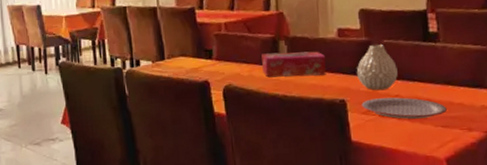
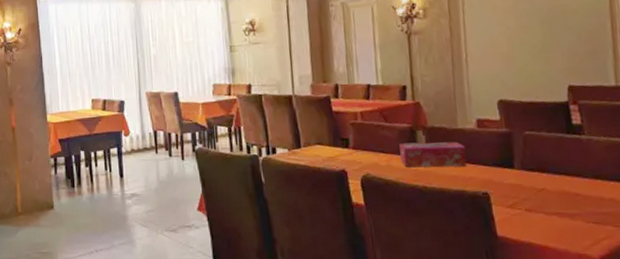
vase: present [356,44,398,91] -> none [498,135,543,184]
plate: present [361,97,447,119] -> none [505,191,598,214]

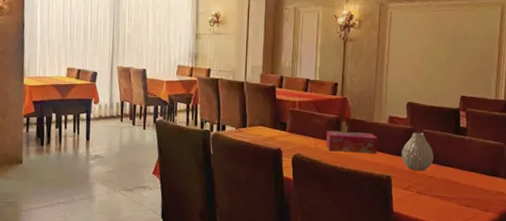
vase: none [498,135,543,184] -> present [401,132,433,171]

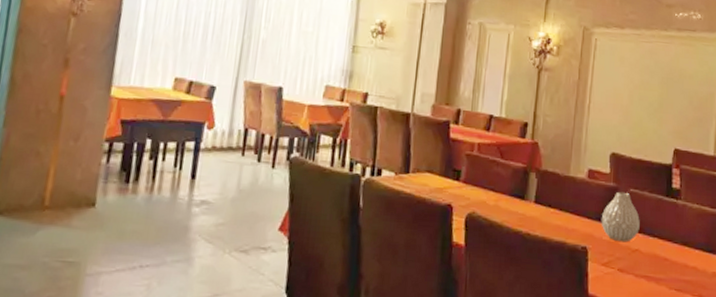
tissue box: present [326,131,378,154] -> none [509,183,574,217]

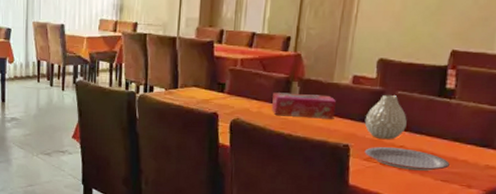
tissue box: none [509,183,574,217] -> present [272,92,337,119]
plate: none [602,250,681,278] -> present [364,147,450,171]

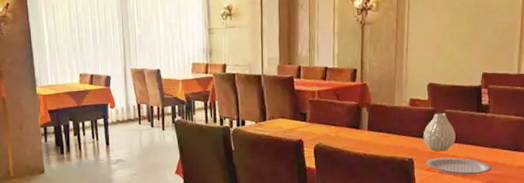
tissue box: present [272,92,337,119] -> none [347,117,400,138]

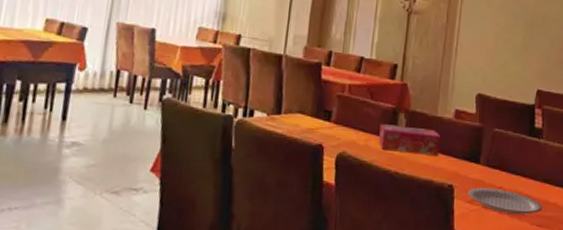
tissue box: none [347,117,400,138] -> present [379,124,441,156]
vase: present [423,113,456,152] -> none [466,131,504,180]

